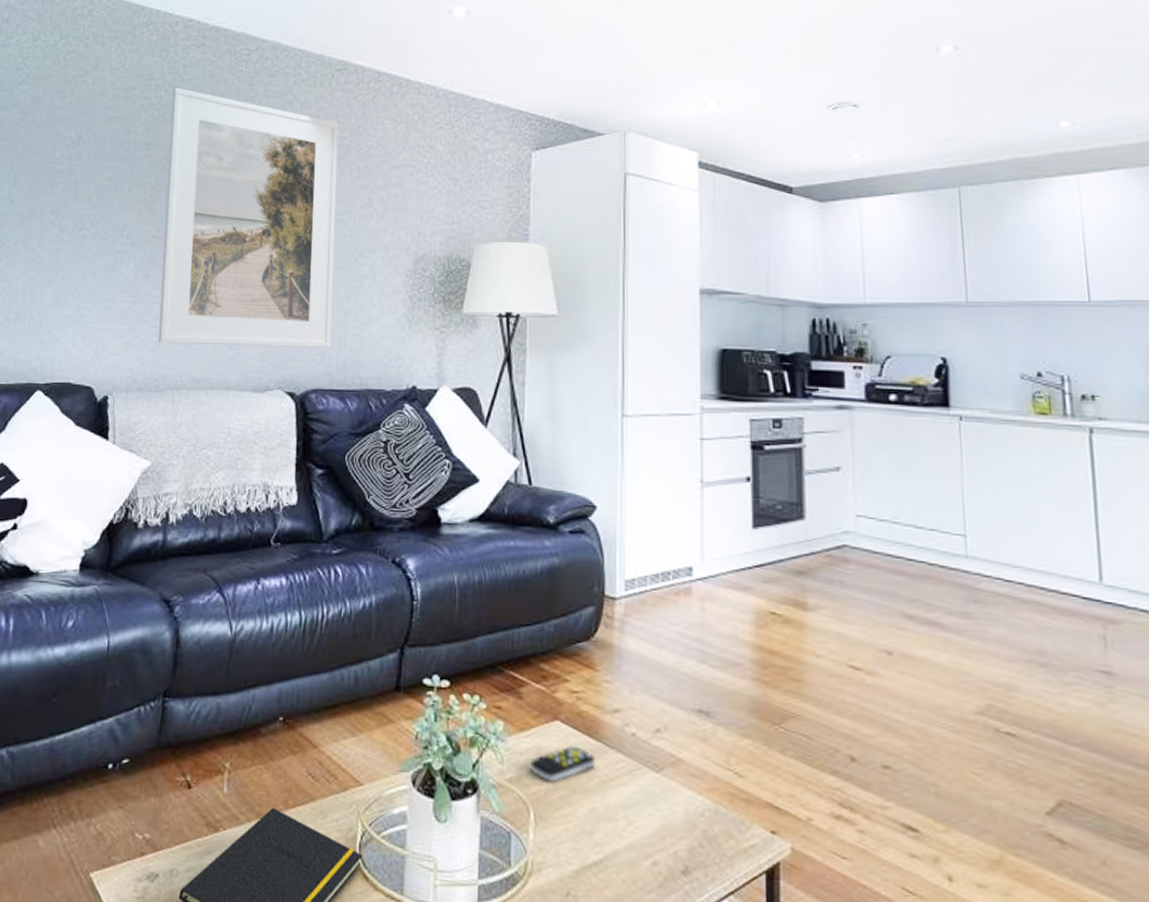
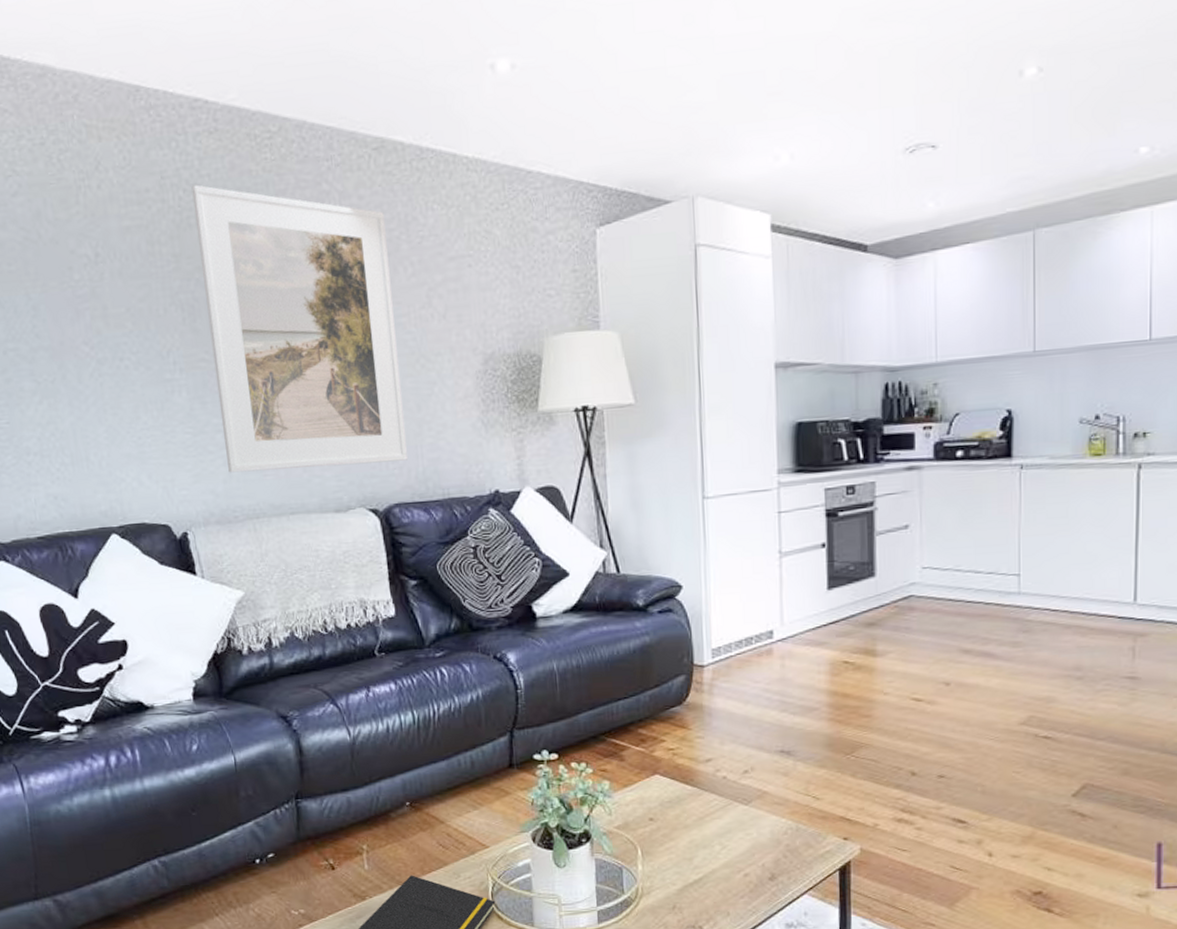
remote control: present [530,745,596,783] -> none [635,793,693,825]

